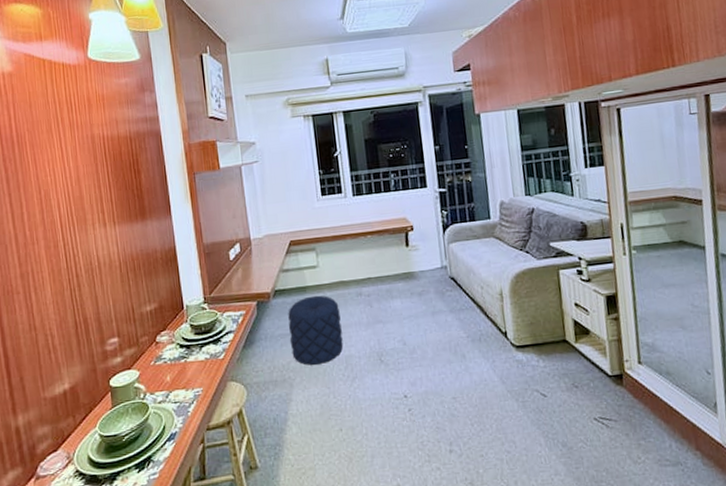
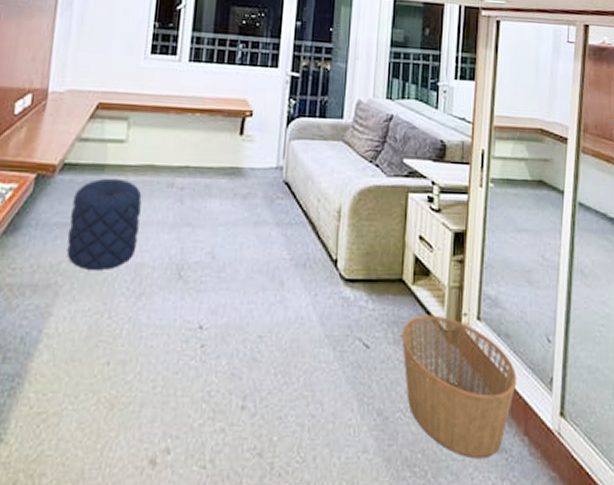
basket: none [572,364,684,472] -> present [401,315,517,459]

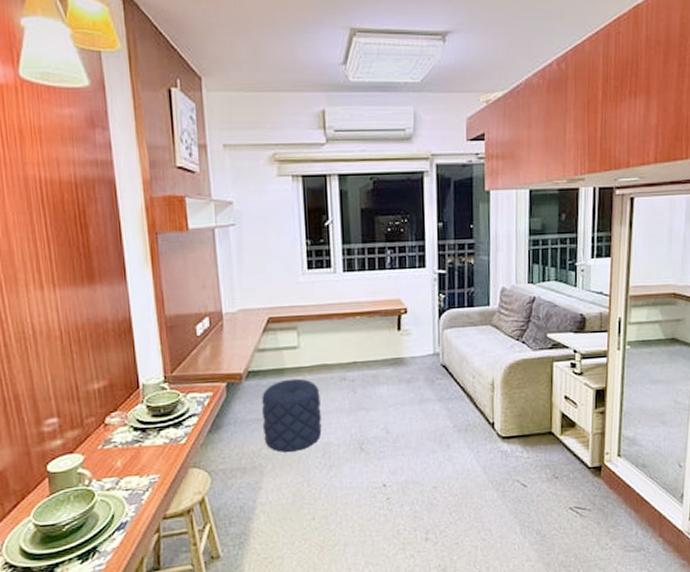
basket: present [401,315,517,459] -> none [553,456,653,557]

